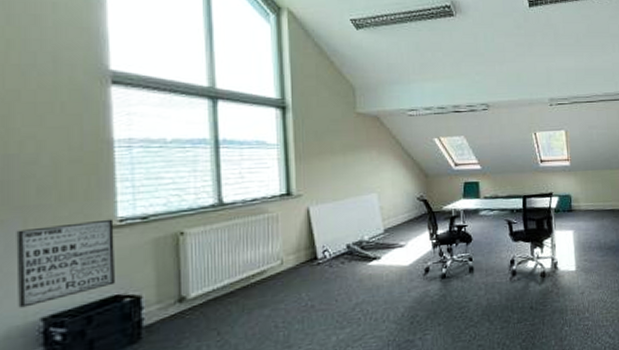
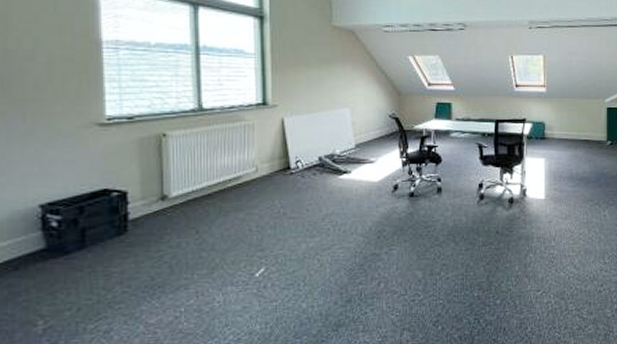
wall art: present [16,219,115,308] -> none [16,117,103,194]

